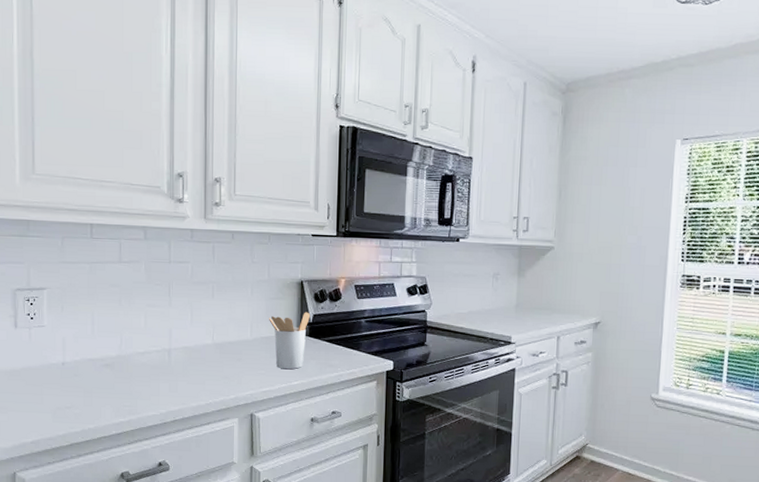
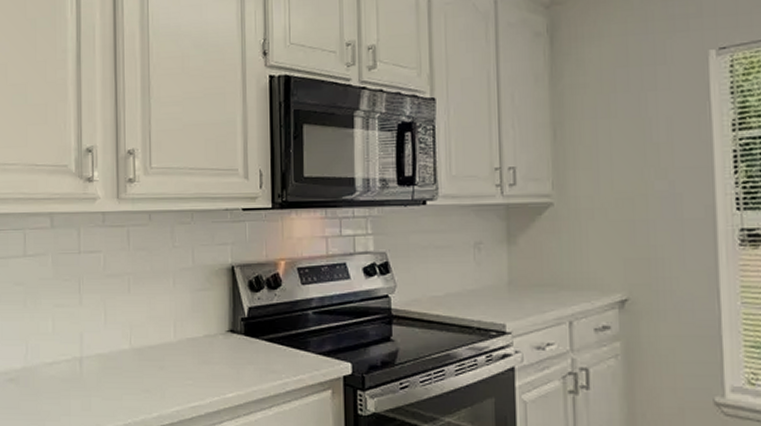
utensil holder: present [269,312,311,370] -> none [195,304,245,378]

